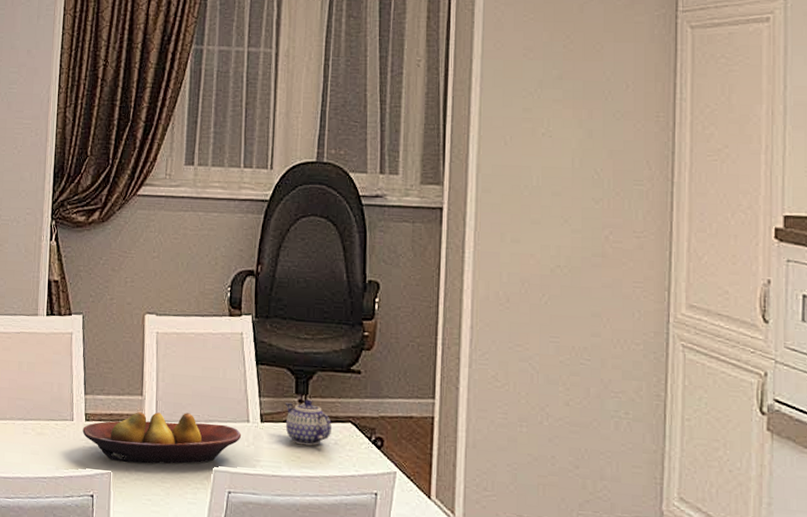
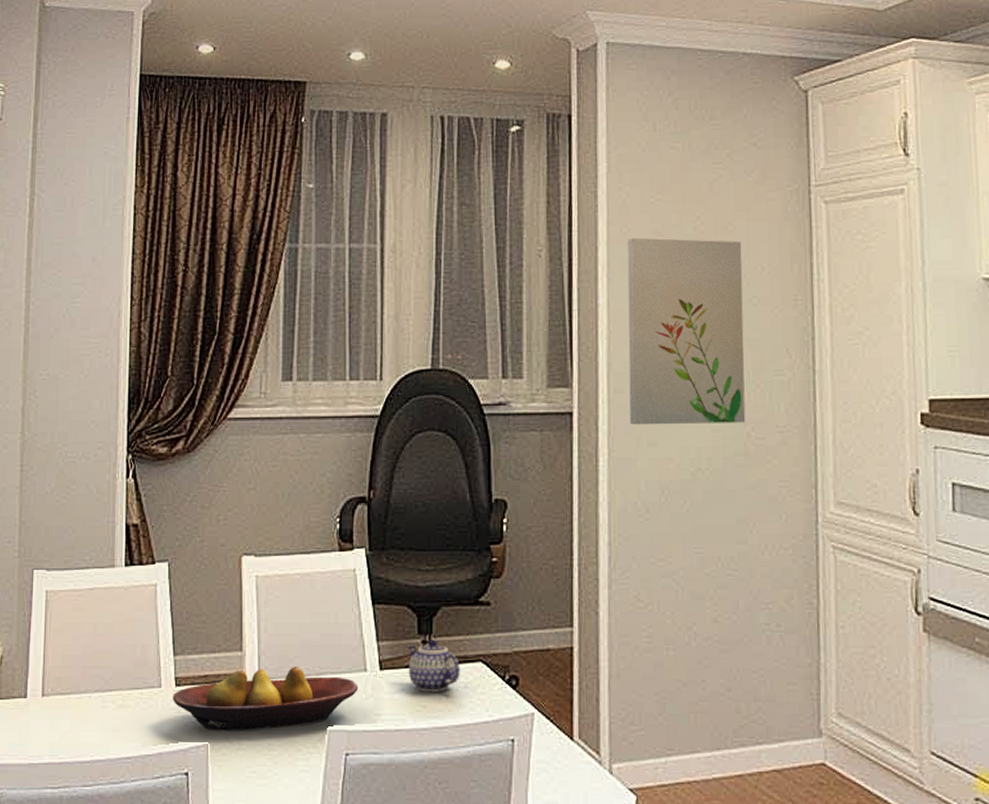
wall art: none [496,52,608,227] -> present [627,237,746,425]

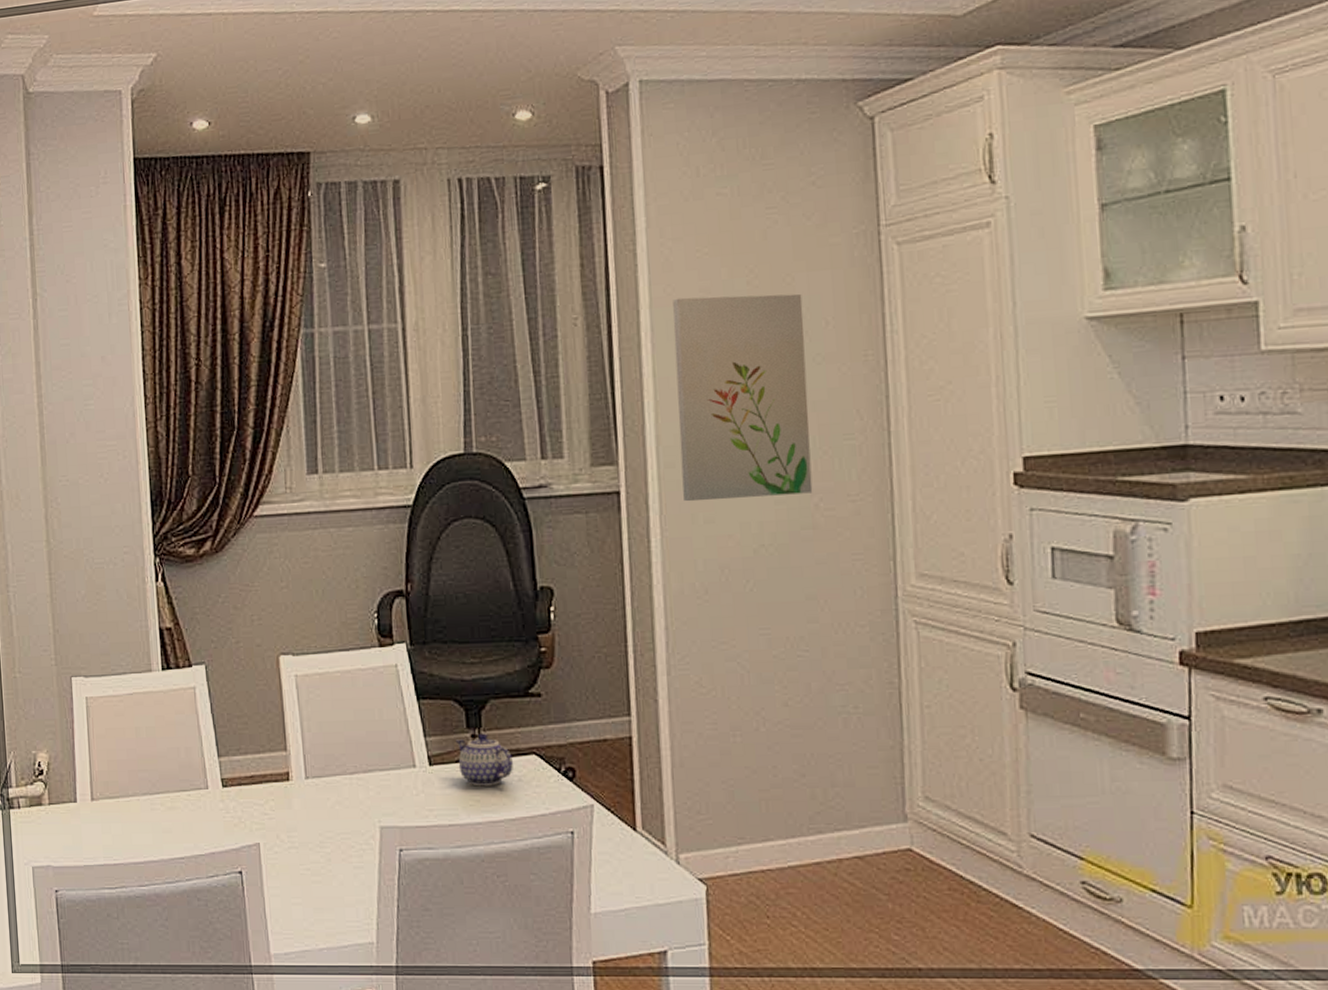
fruit bowl: present [172,667,359,731] -> none [220,764,409,830]

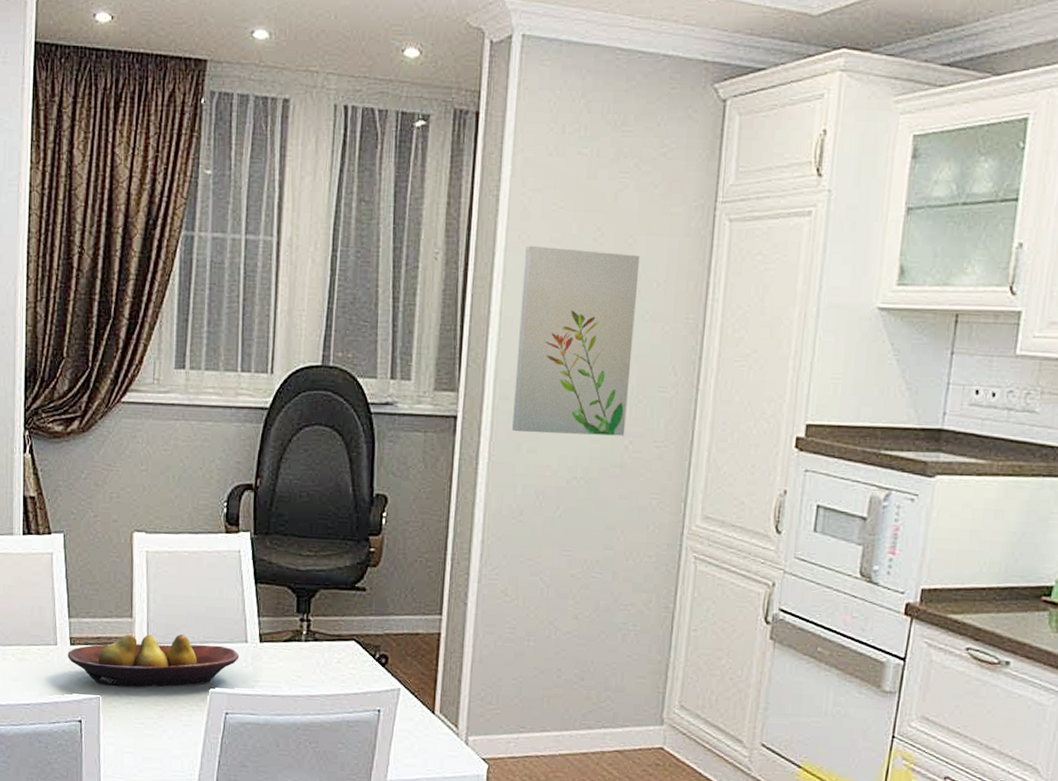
fruit bowl: none [220,764,409,830] -> present [67,634,240,688]
teapot: present [455,733,513,787] -> none [285,618,334,665]

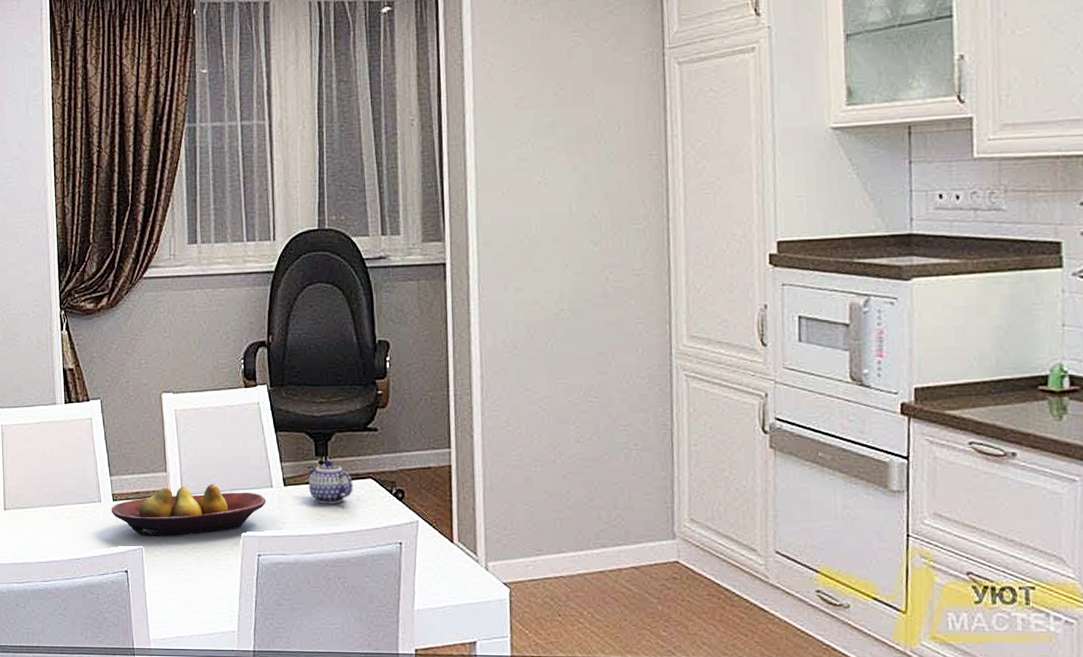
teapot: none [285,618,334,665] -> present [306,460,353,504]
wall art: present [512,245,640,436] -> none [492,103,604,273]

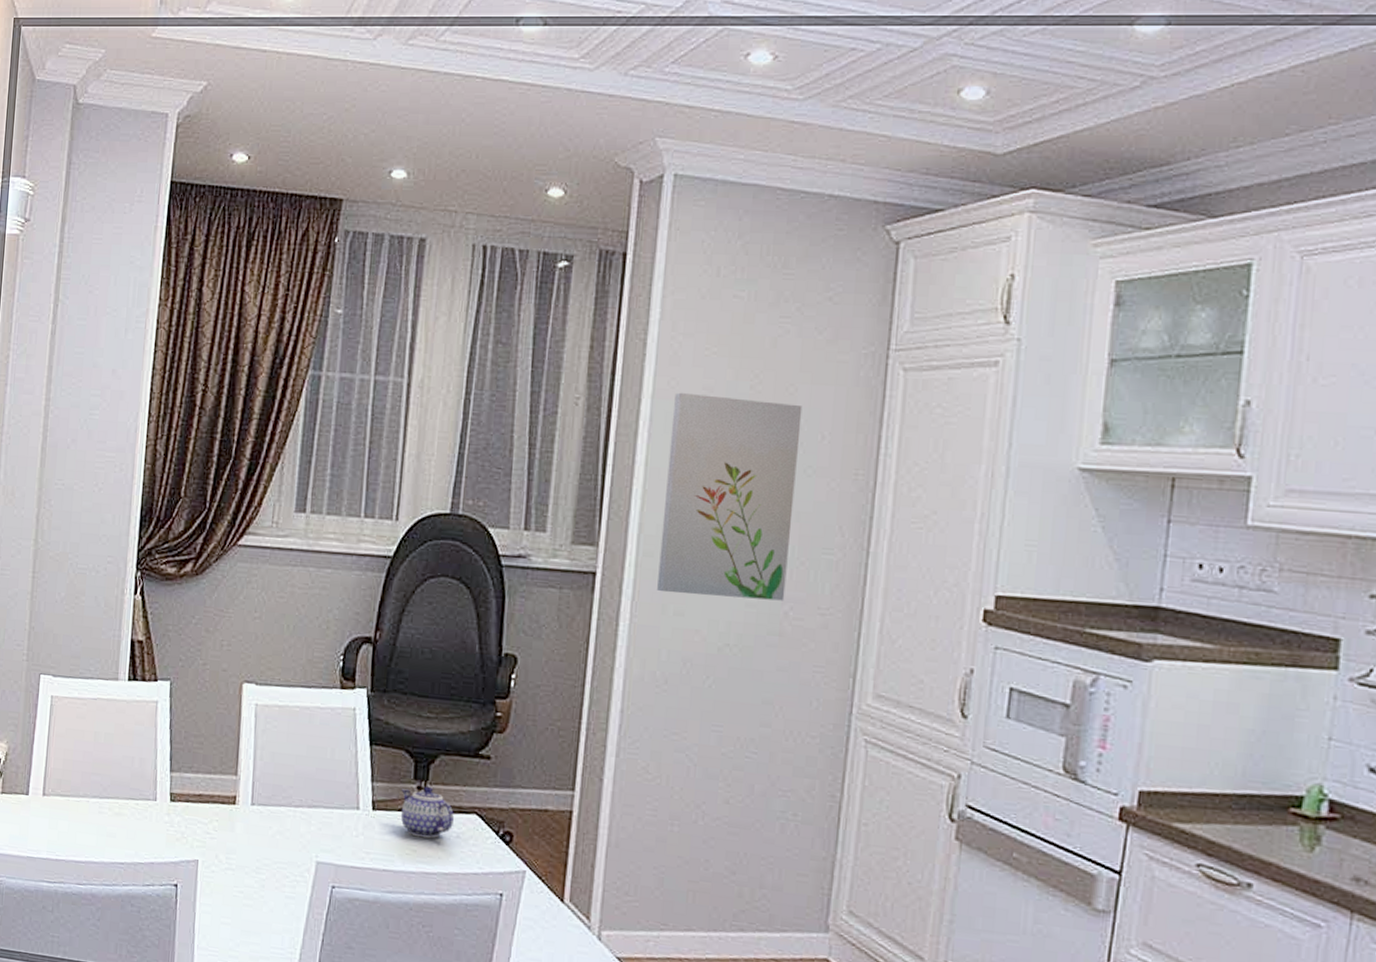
fruit bowl: present [111,484,267,537] -> none [167,793,350,854]
wall art: none [492,103,604,273] -> present [657,392,803,601]

